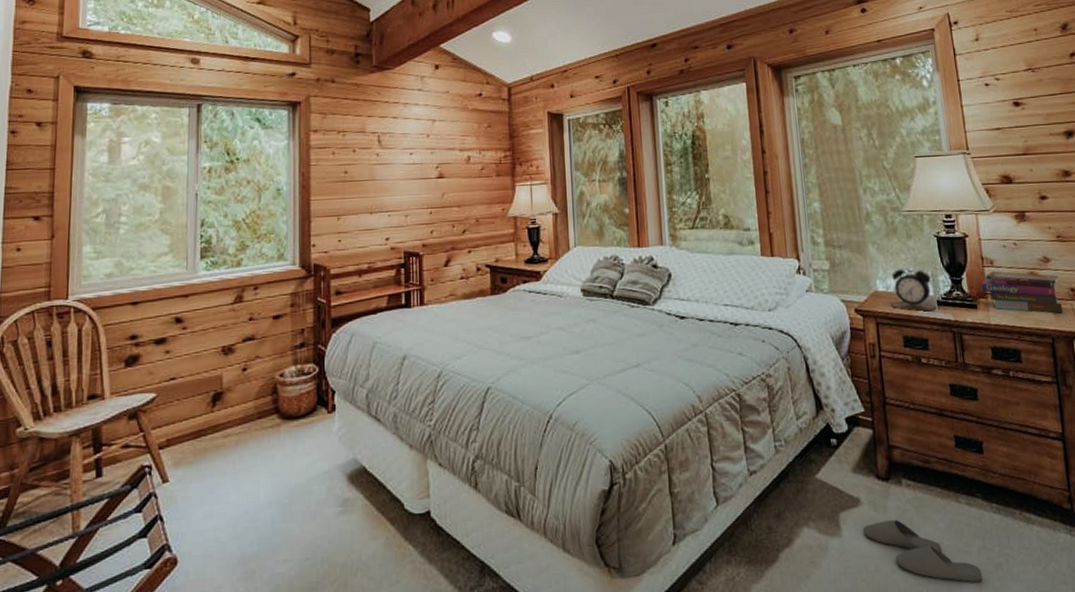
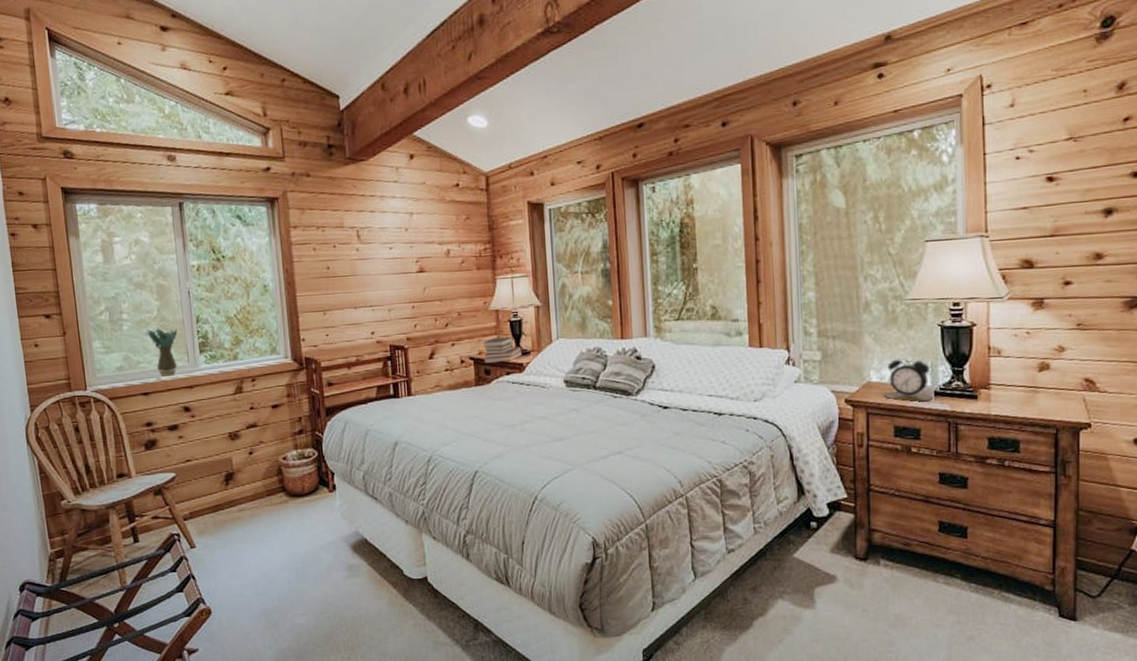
vase: none [143,230,179,284] -> present [145,326,178,377]
books: none [500,244,540,272] -> present [483,336,523,364]
slippers: present [863,520,983,583] -> none [837,596,953,652]
books: present [981,271,1063,314] -> none [985,361,1074,404]

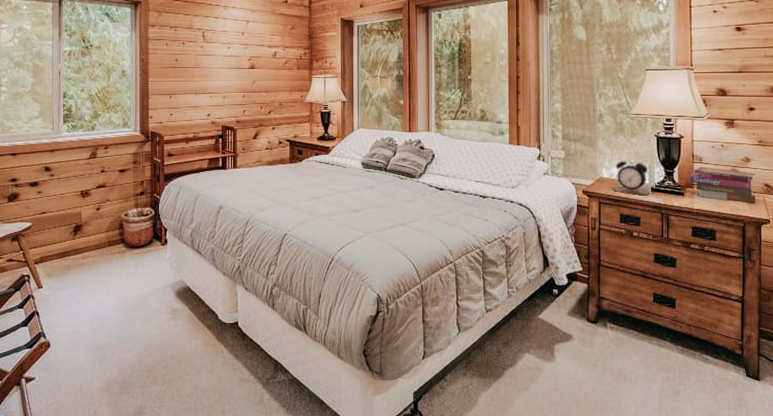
vase: present [145,326,178,377] -> none [19,99,47,141]
books: present [483,336,523,364] -> none [298,125,330,146]
books: none [985,361,1074,404] -> present [690,166,757,203]

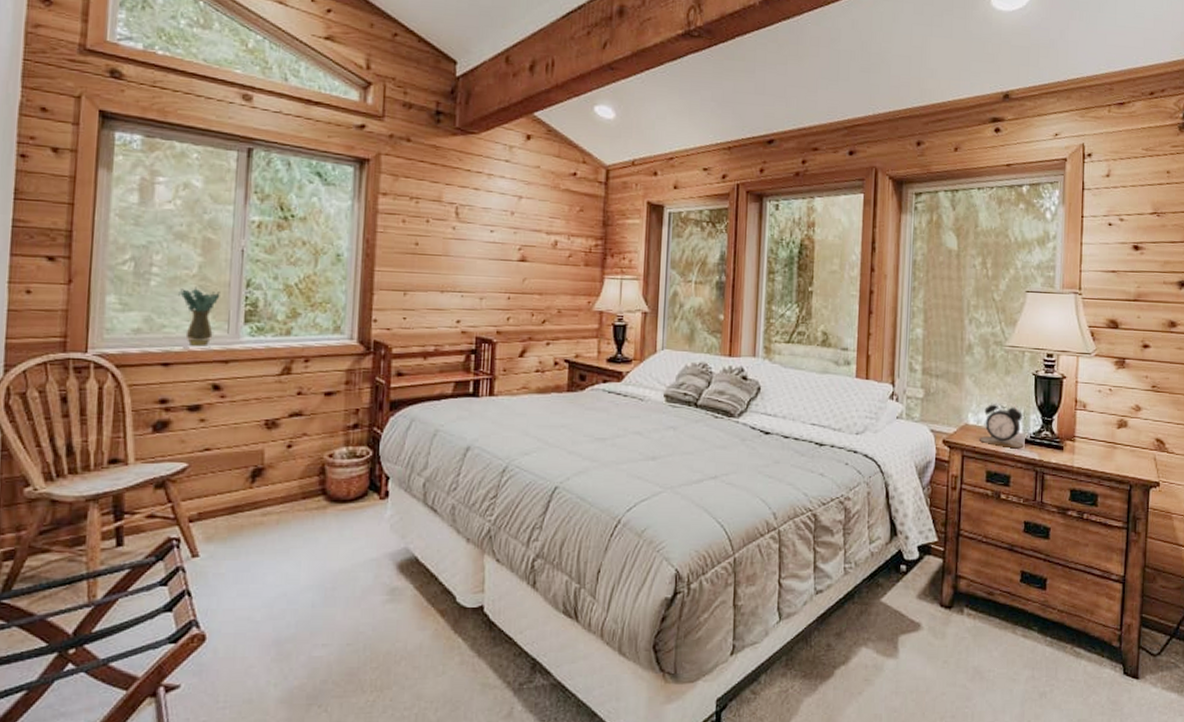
vase: none [19,99,47,141] -> present [178,286,220,346]
books: present [690,166,757,203] -> none [1071,414,1148,462]

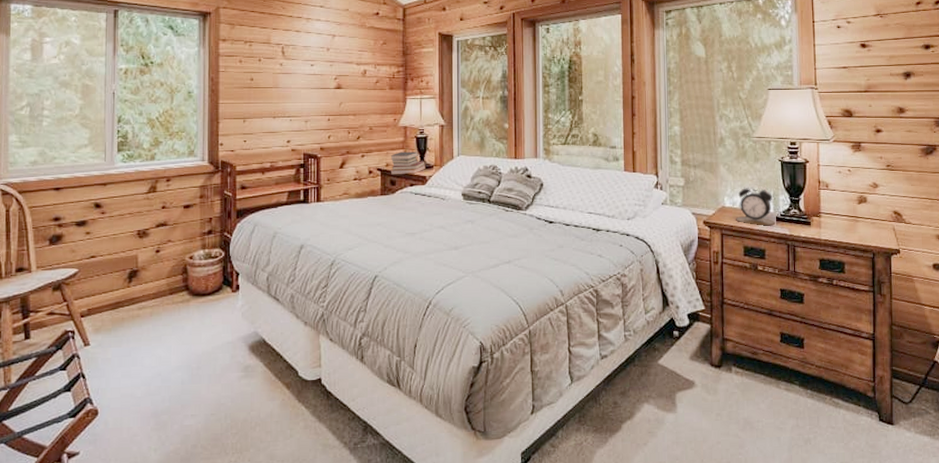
vase: present [178,286,220,346] -> none [65,124,98,173]
books: none [580,341,624,369] -> present [390,151,426,175]

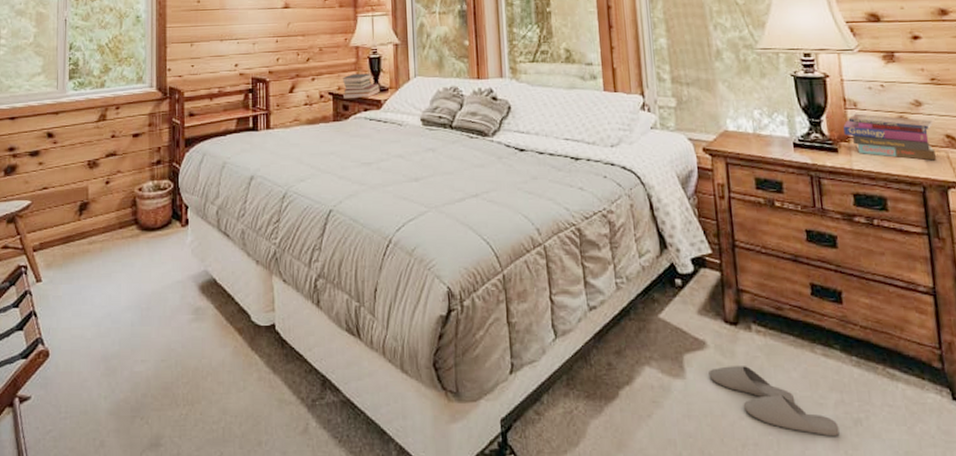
slippers: none [695,400,793,454] -> present [708,366,840,437]
alarm clock: present [736,185,775,226] -> none [742,105,792,154]
books: none [816,193,886,232] -> present [843,113,936,161]

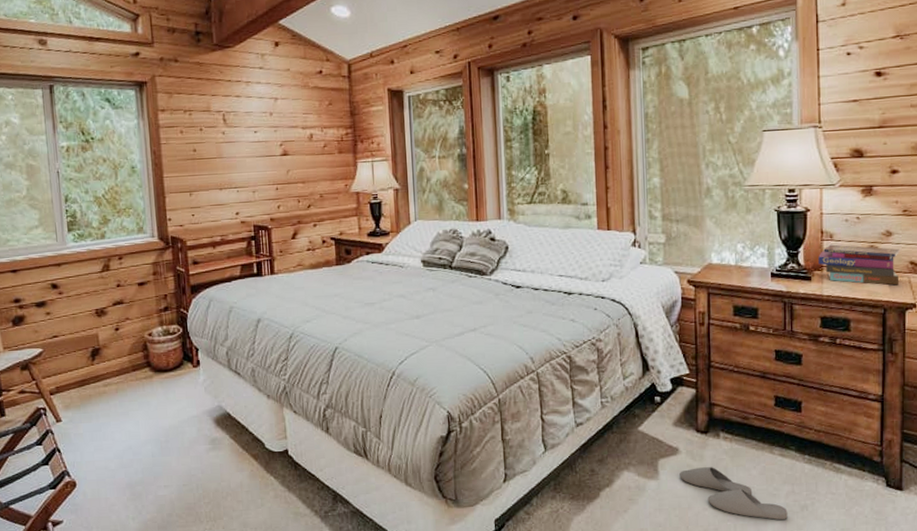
books: present [342,73,381,99] -> none [344,218,382,244]

